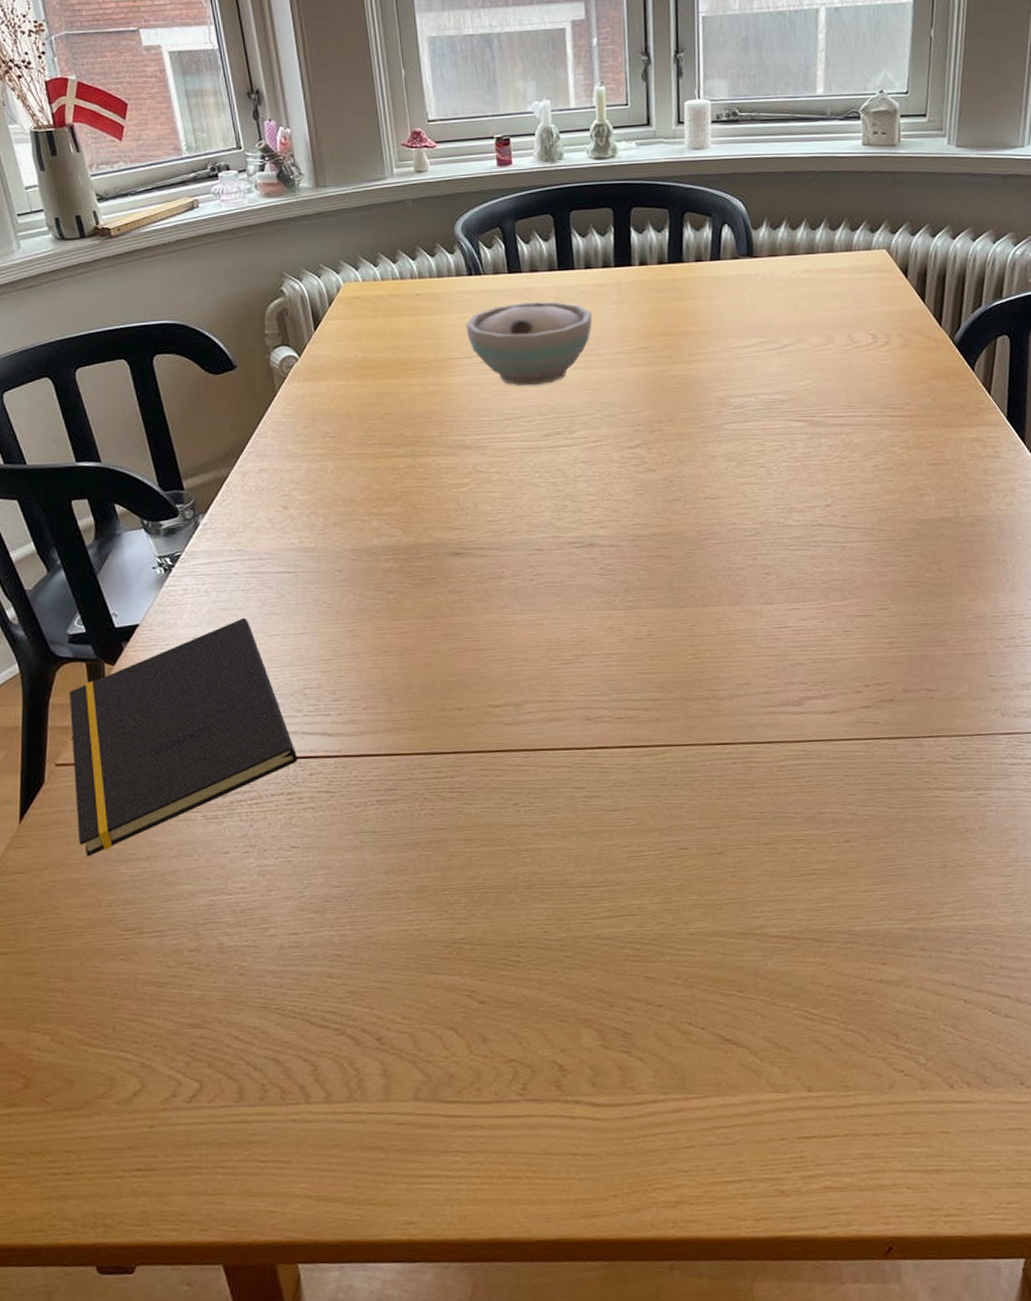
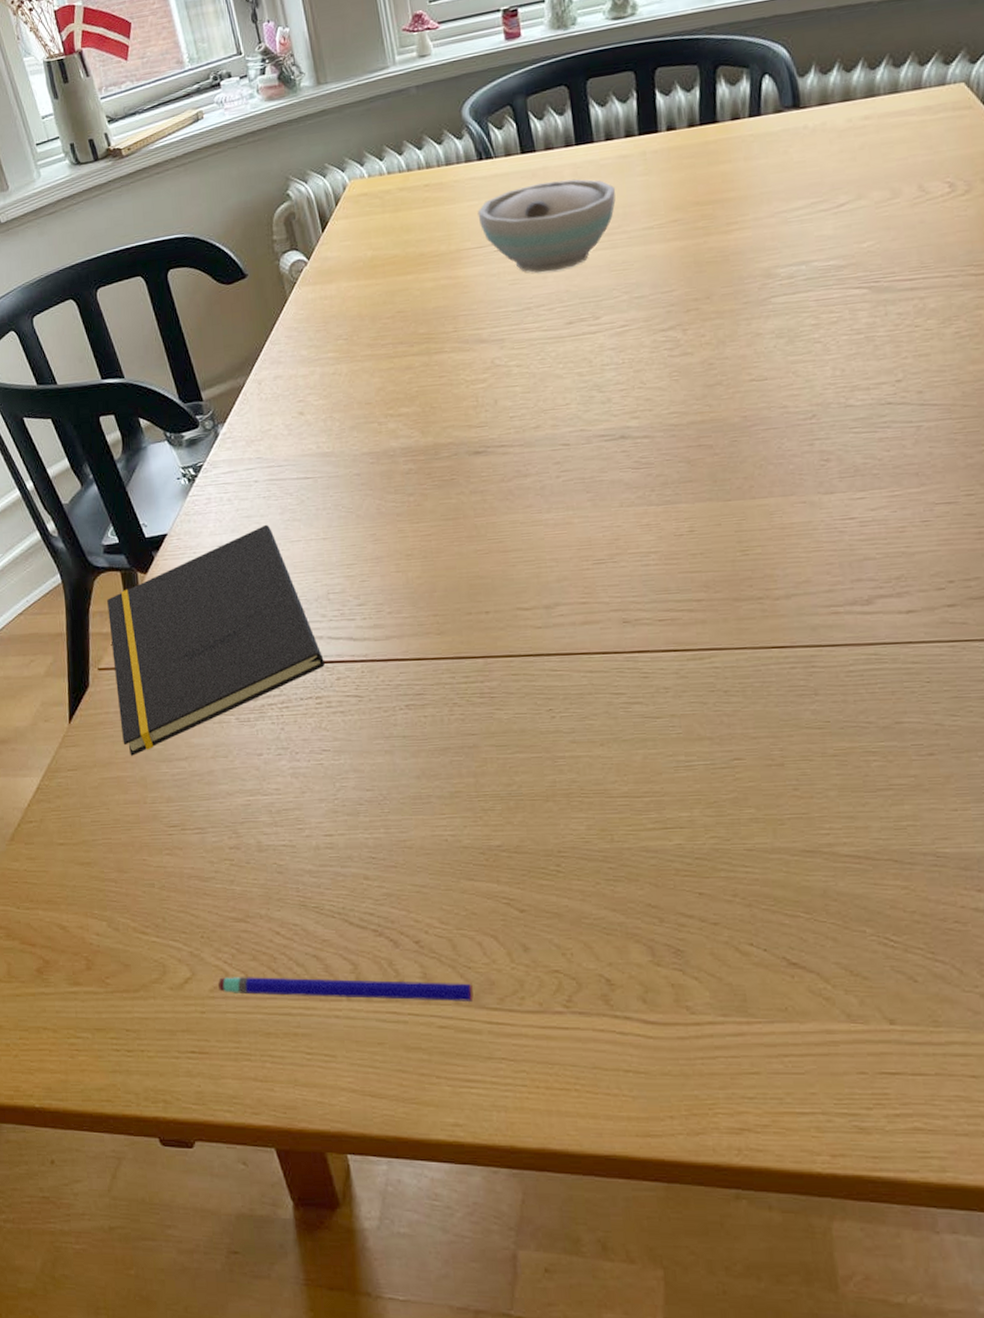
pen: none [170,1077,432,1104] -> present [218,977,474,1001]

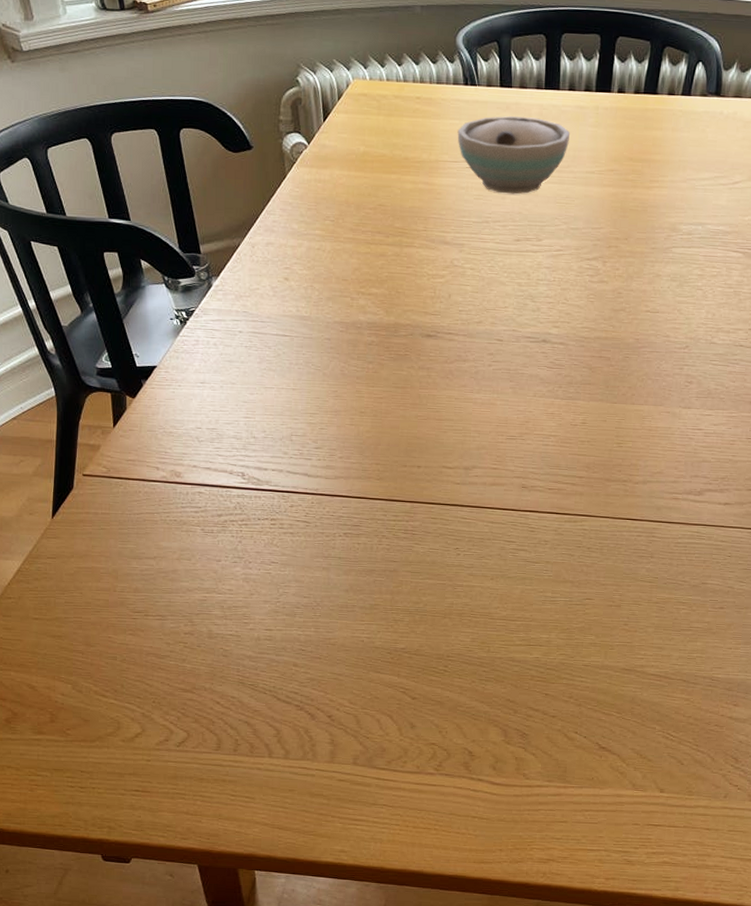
notepad: present [107,524,325,756] -> none [96,370,282,551]
pen: present [218,977,474,1001] -> none [164,734,368,763]

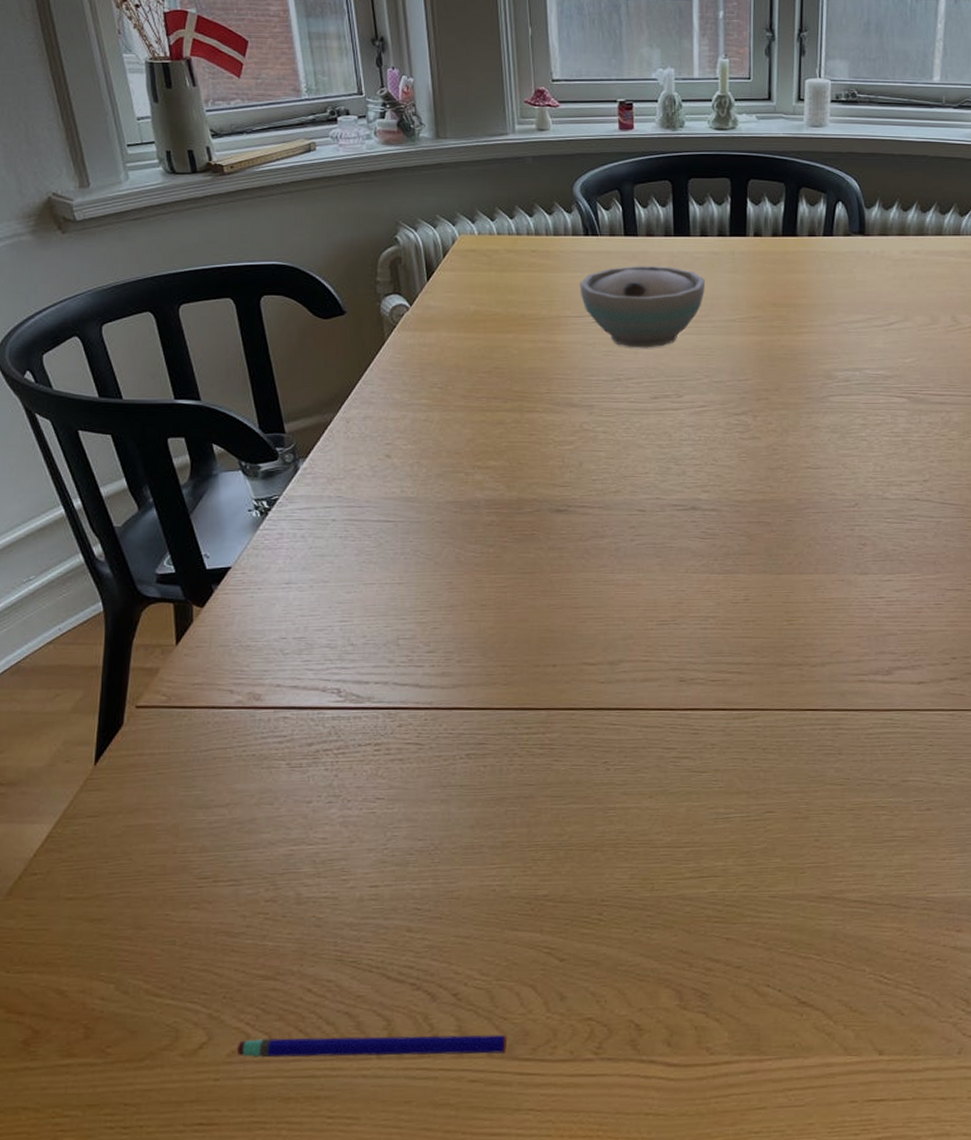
pen: none [164,734,368,763] -> present [237,1034,507,1058]

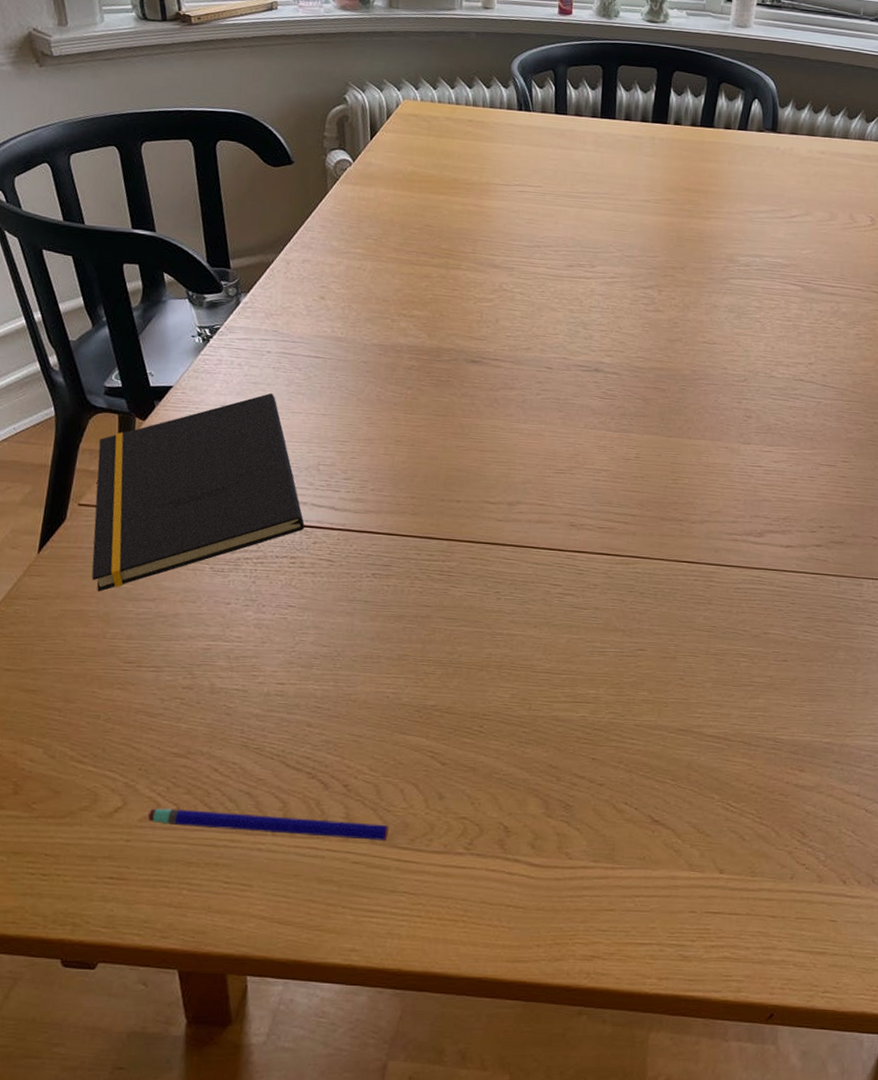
notepad: none [154,564,387,802] -> present [91,393,305,592]
bowl: present [579,266,706,348] -> none [509,142,626,220]

